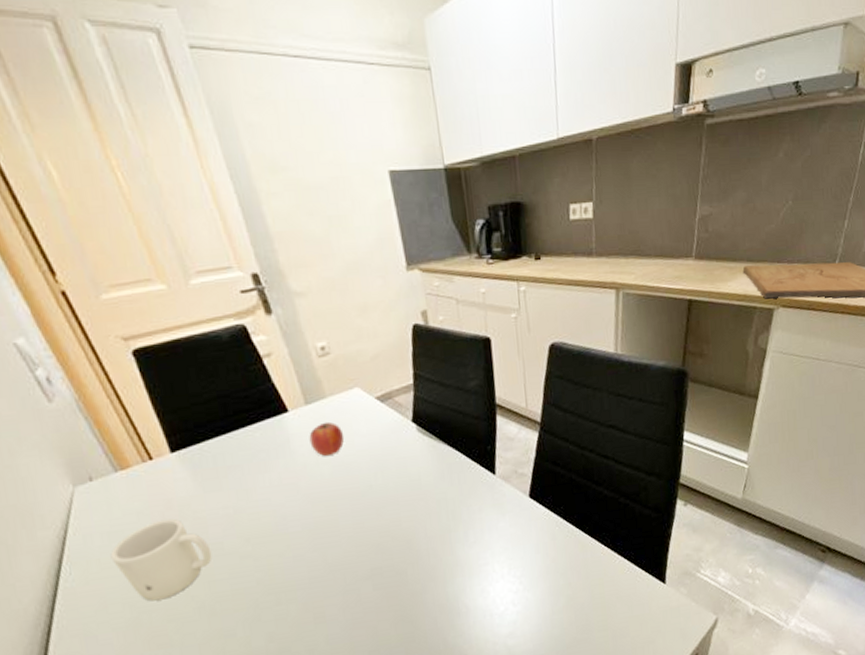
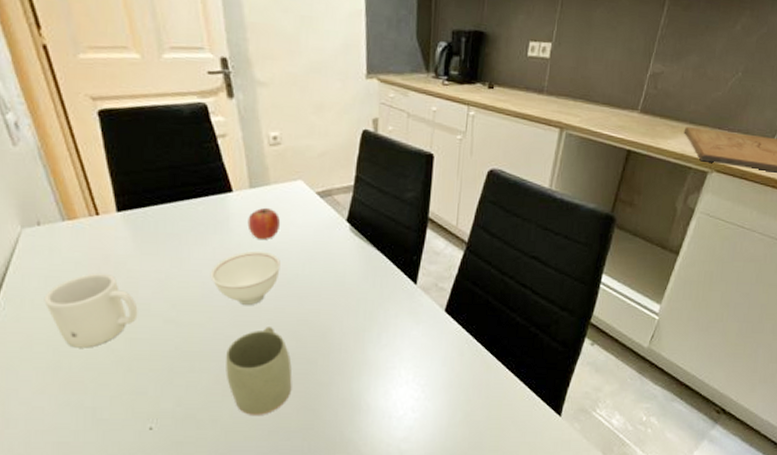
bowl: none [279,467,352,527] -> present [210,250,281,305]
mug: none [311,544,386,639] -> present [226,327,292,415]

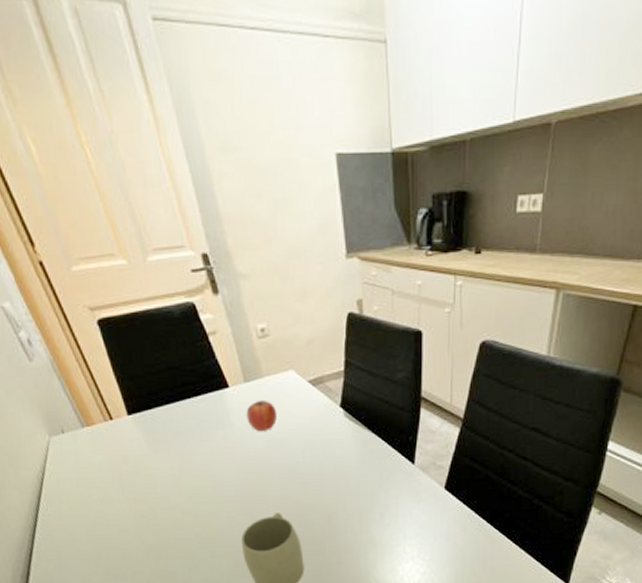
mug: present [44,273,138,348] -> none [78,472,160,540]
bowl: present [210,250,281,305] -> none [218,442,282,494]

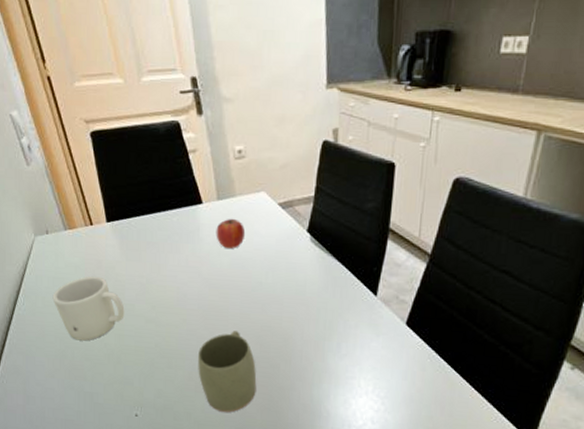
mug: none [78,472,160,540] -> present [52,276,125,341]

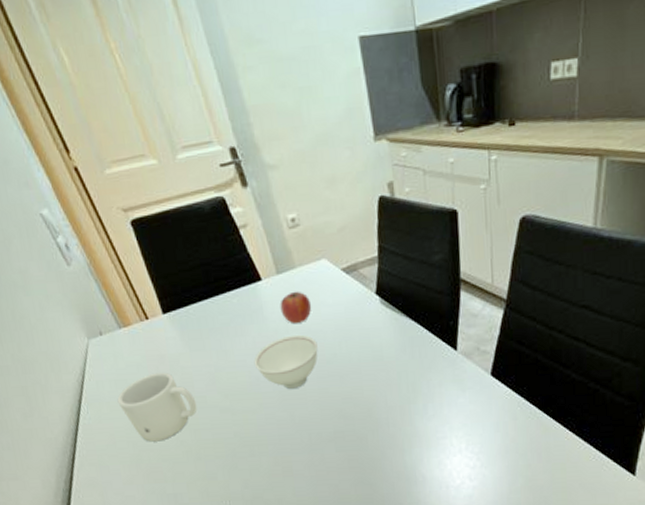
bowl: none [184,259,246,310] -> present [254,334,318,389]
mug: present [198,331,257,413] -> none [280,407,347,493]

